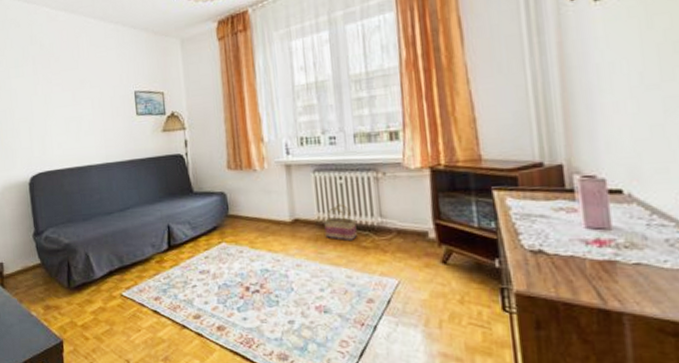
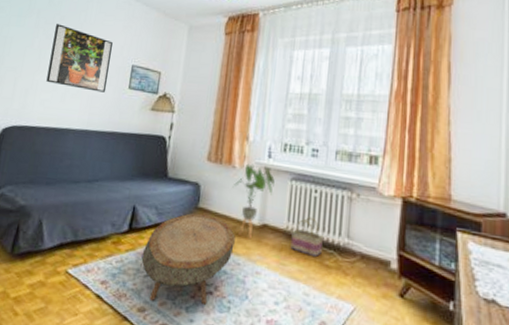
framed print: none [53,66,116,126] -> present [46,24,113,92]
coffee table: none [185,220,271,307] -> present [141,213,235,304]
house plant: none [257,164,298,235] -> present [232,163,275,238]

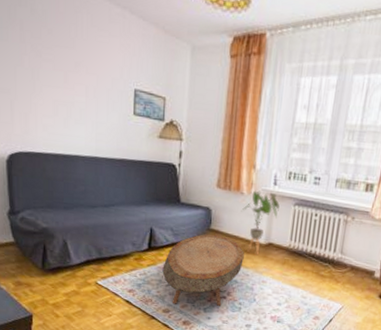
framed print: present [46,24,113,92] -> none [44,38,111,118]
basket: present [290,217,323,258] -> none [292,237,320,269]

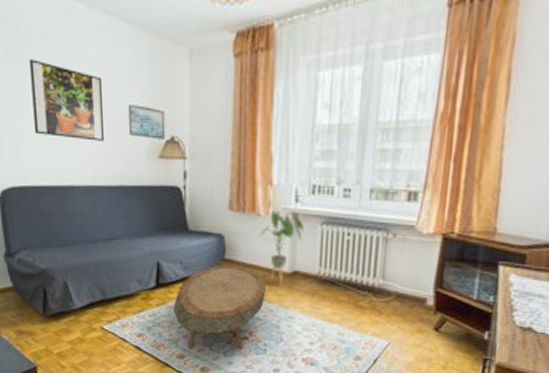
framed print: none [44,38,111,118] -> present [30,59,105,141]

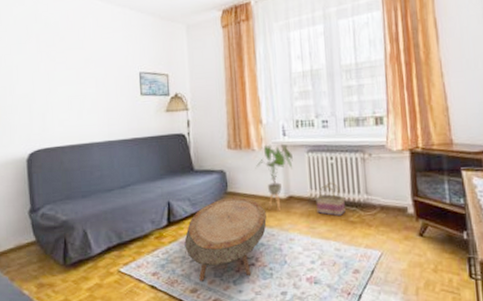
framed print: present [30,59,105,141] -> none [57,45,120,104]
basket: none [323,261,357,300] -> present [316,182,345,217]

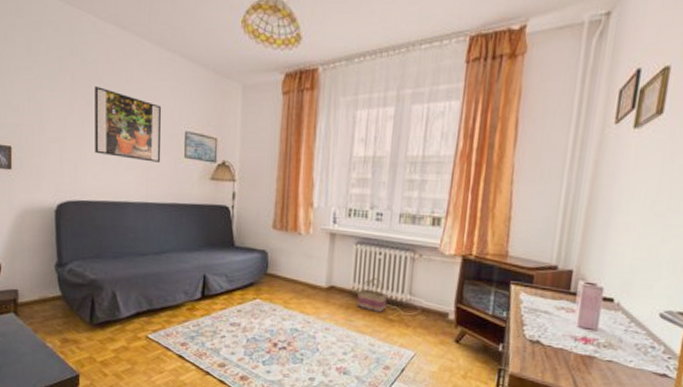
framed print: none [57,45,120,104] -> present [95,86,162,162]
coffee table: present [184,197,267,281] -> none [217,279,304,358]
house plant: present [255,144,293,211] -> none [299,230,340,299]

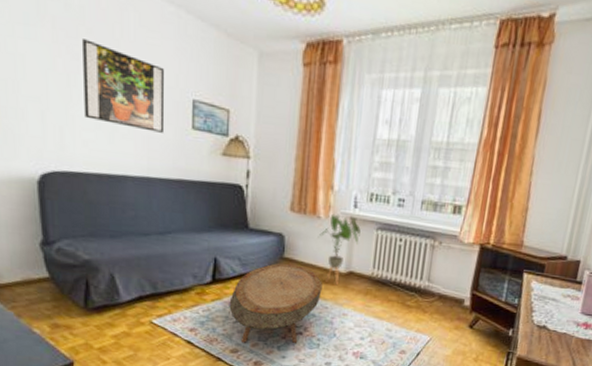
coffee table: none [217,279,304,358] -> present [229,263,322,343]
house plant: none [299,230,340,299] -> present [318,213,361,284]
basket: present [356,277,387,313] -> none [375,264,406,299]

